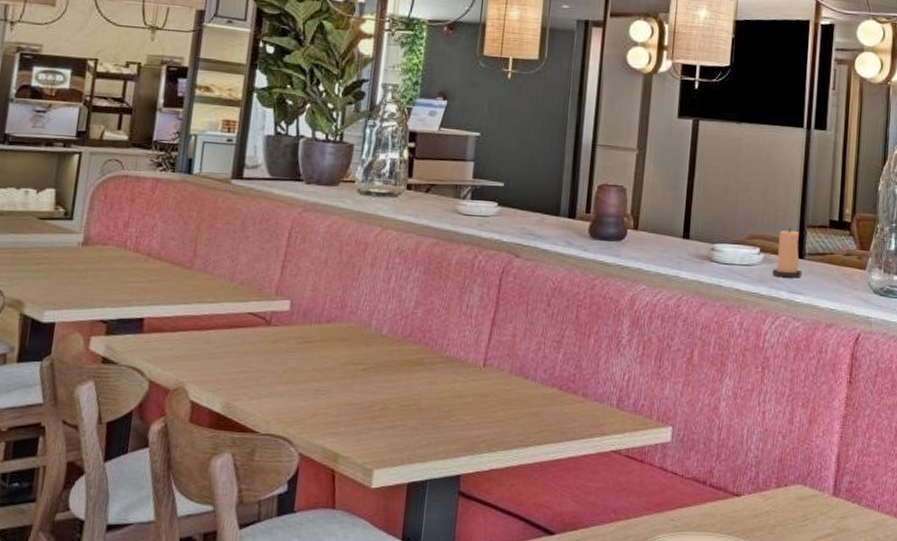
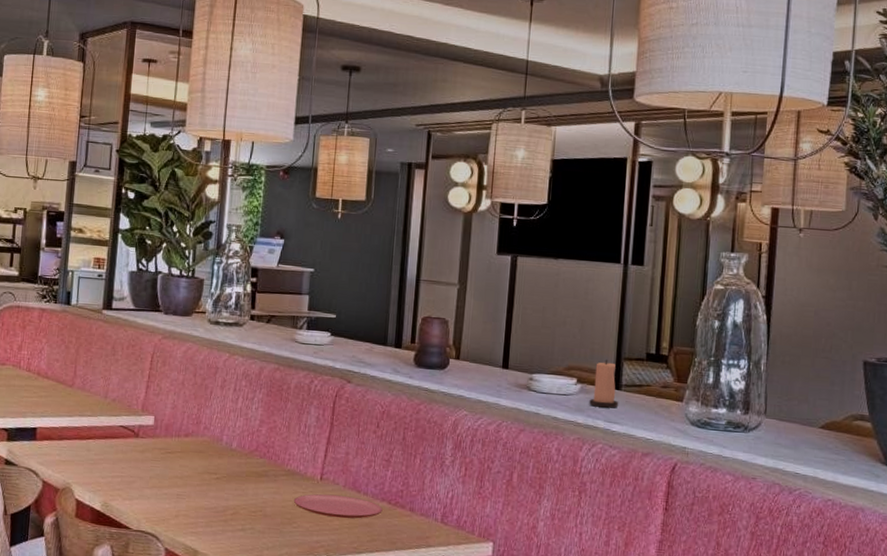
plate: none [452,381,553,409] -> present [293,493,383,519]

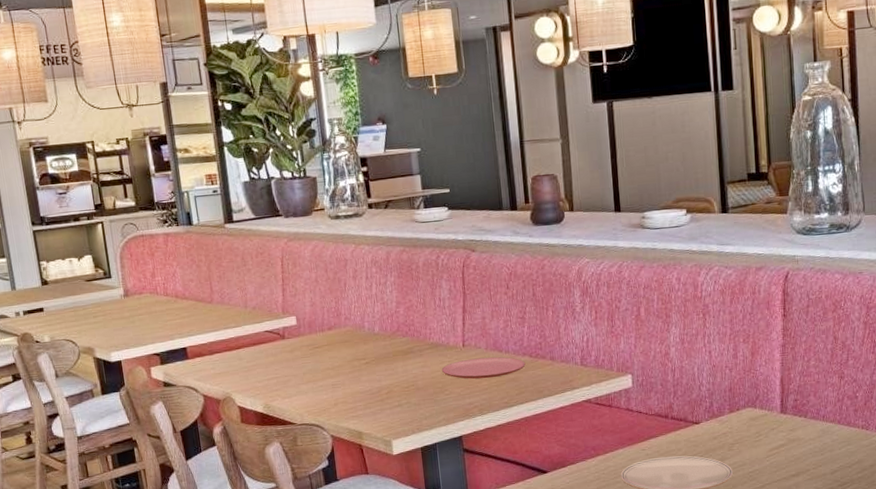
candle: present [589,359,619,408] -> none [700,186,728,233]

